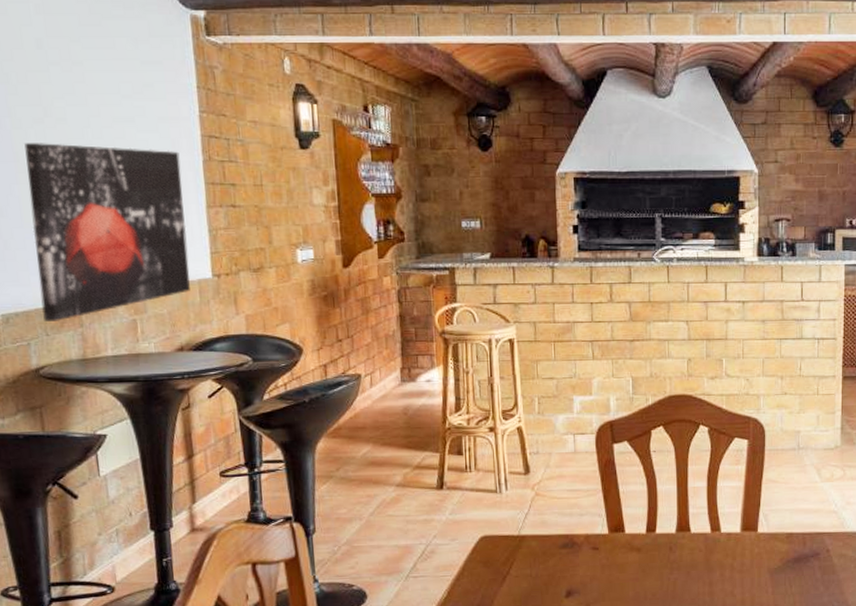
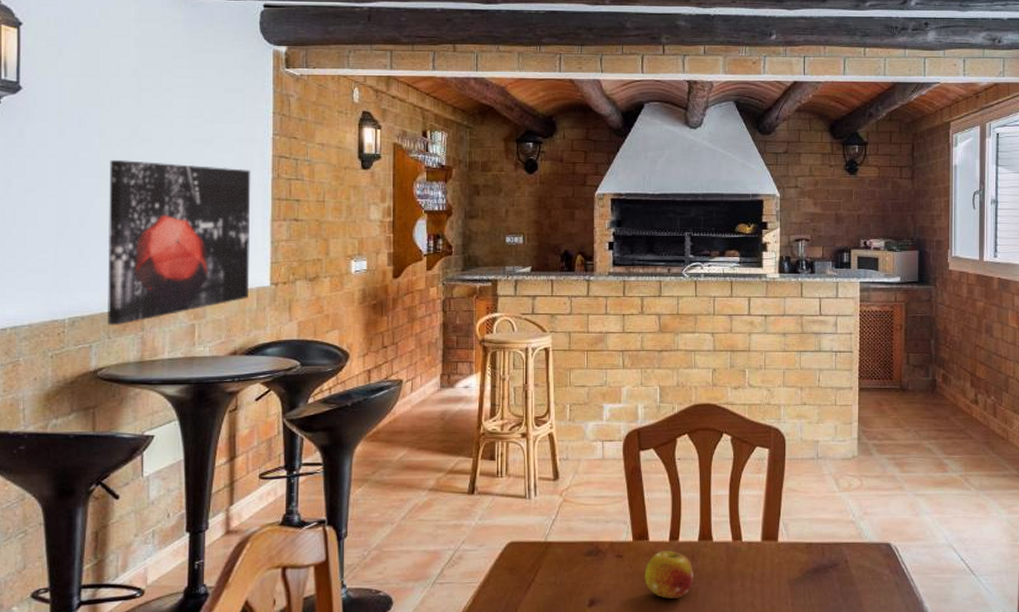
fruit: none [621,542,672,589] -> present [644,551,694,599]

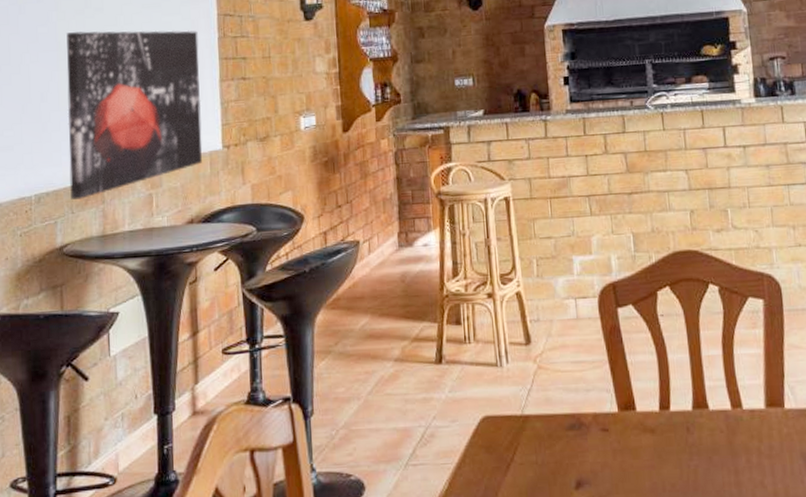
fruit: present [644,551,694,599] -> none [634,422,691,478]

